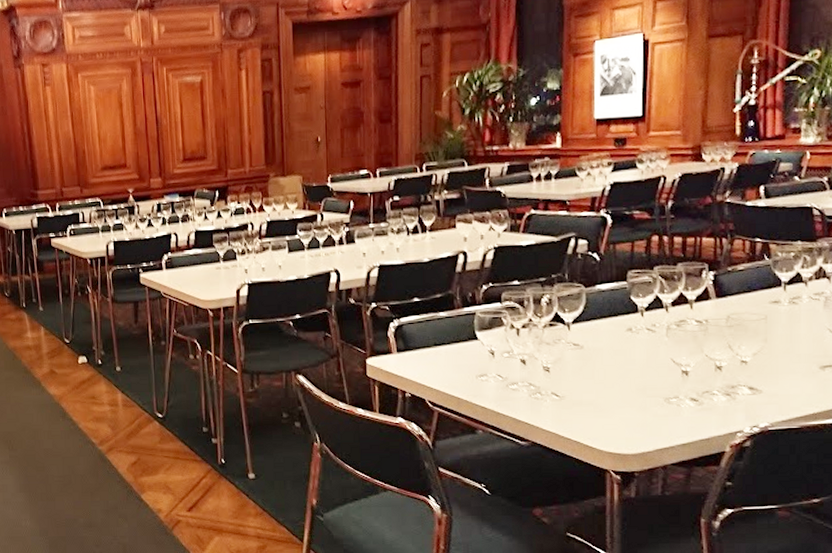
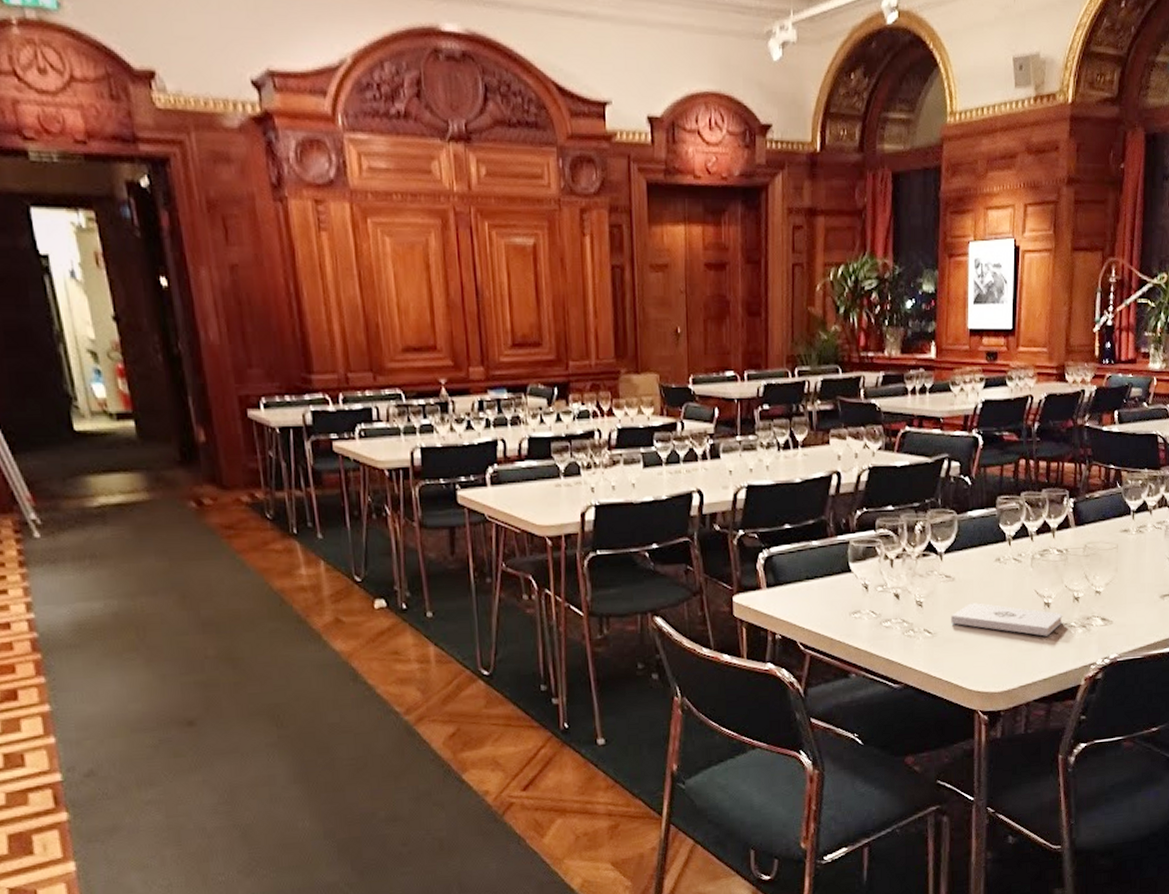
notepad: none [580,369,704,403] -> present [951,603,1063,636]

